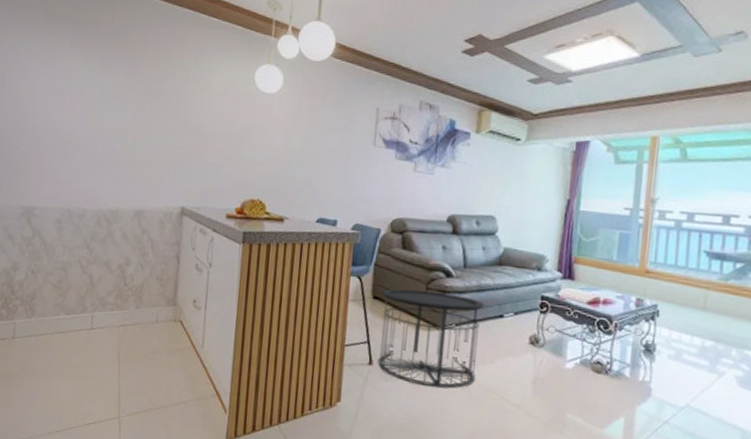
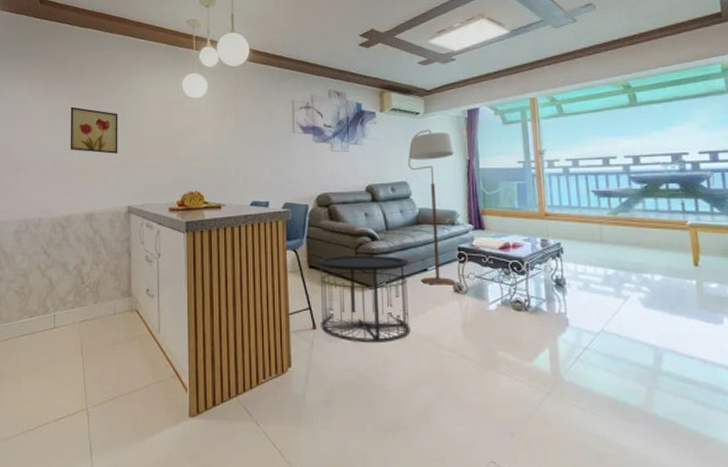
wall art: none [123,87,180,147] -> present [70,106,118,154]
floor lamp: none [494,159,554,336] -> present [408,129,456,285]

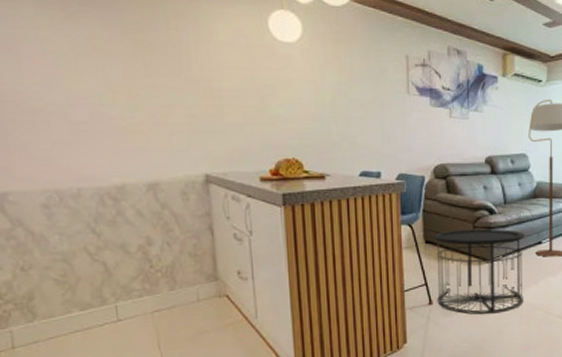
wall art: present [70,106,118,154] -> none [108,39,186,107]

